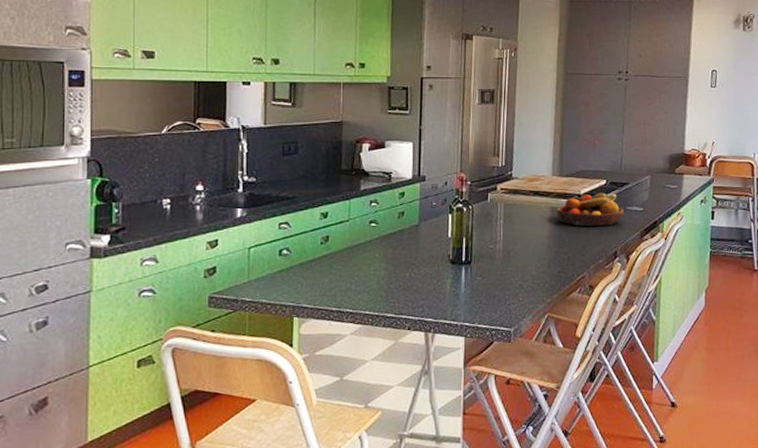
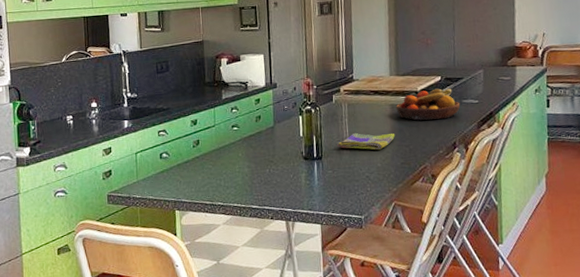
dish towel: none [489,236,554,257] -> present [337,132,396,150]

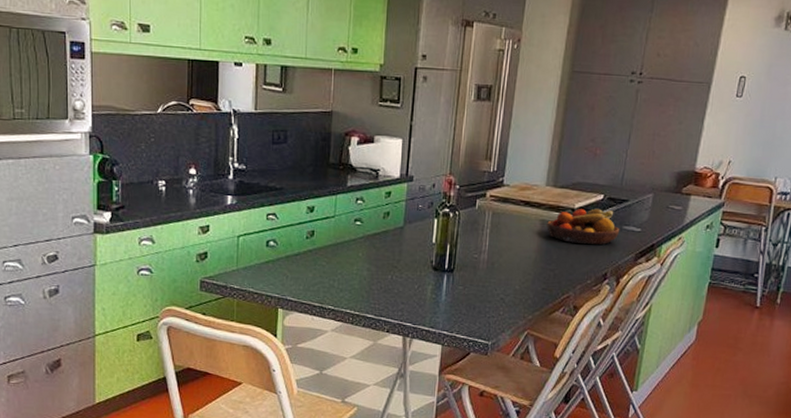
dish towel: present [337,132,396,150] -> none [473,246,541,271]

